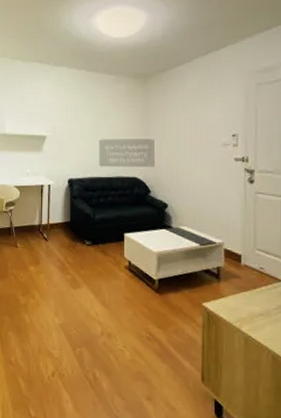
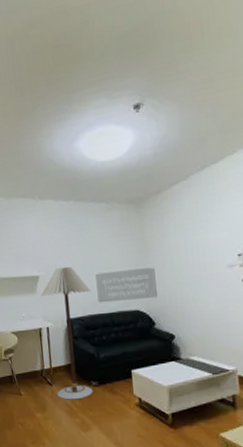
floor lamp: none [46,130,94,257] -> present [40,266,93,400]

